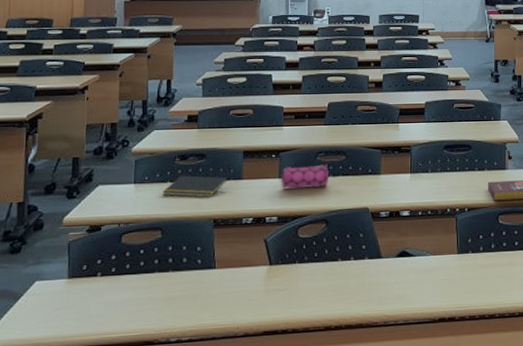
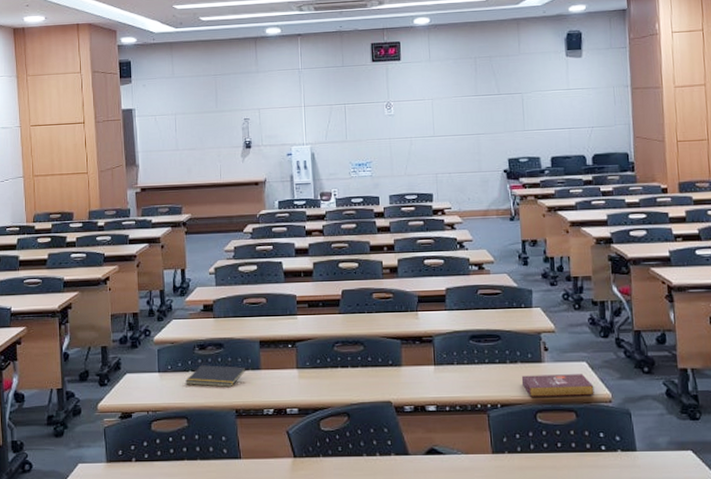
pencil case: present [281,164,329,189] -> none [299,355,348,380]

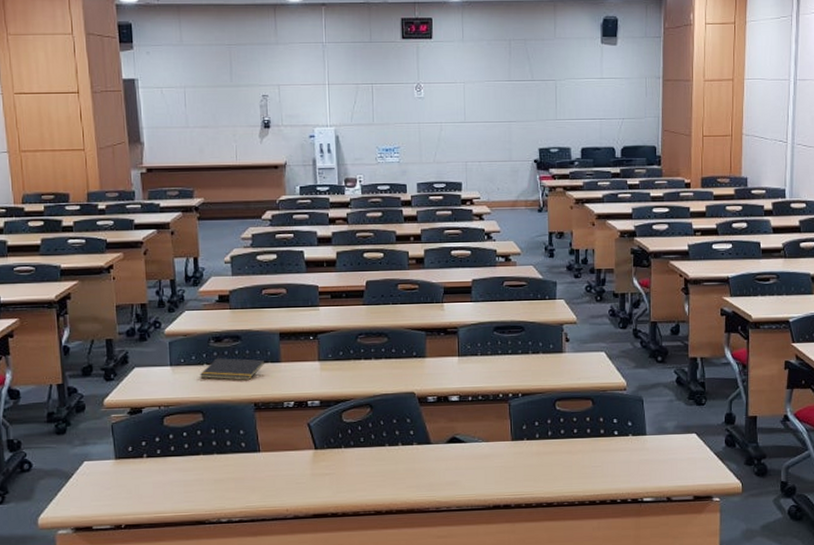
book: present [521,374,595,397] -> none [542,363,611,386]

